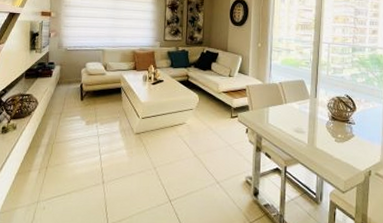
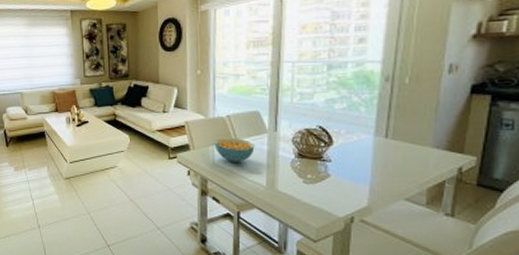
cereal bowl: none [268,100,300,123] -> present [214,137,255,162]

